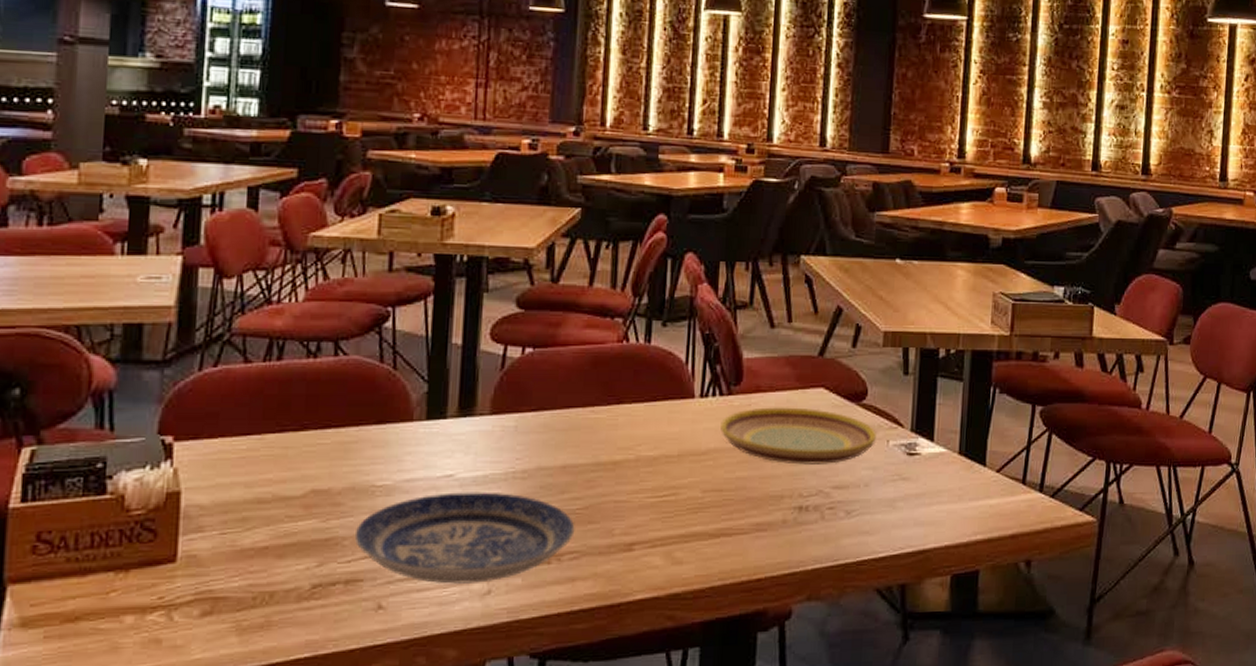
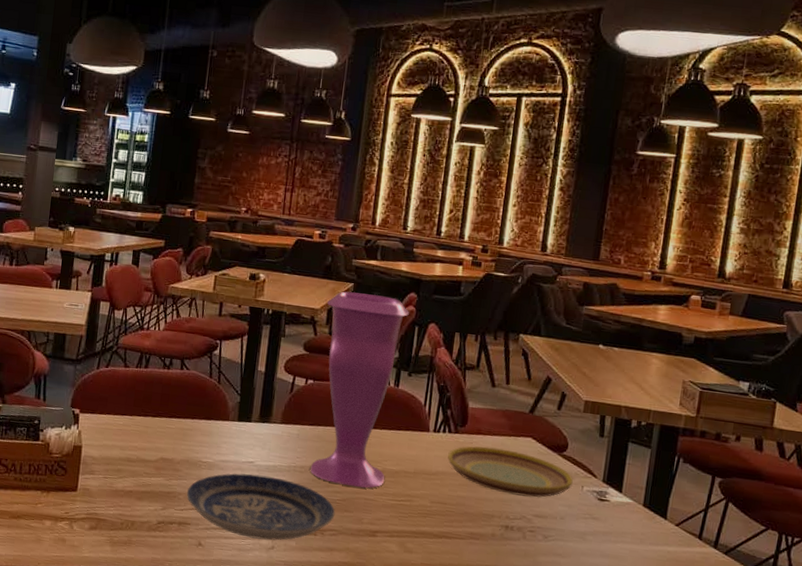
vase: none [536,220,658,488] -> present [310,291,409,488]

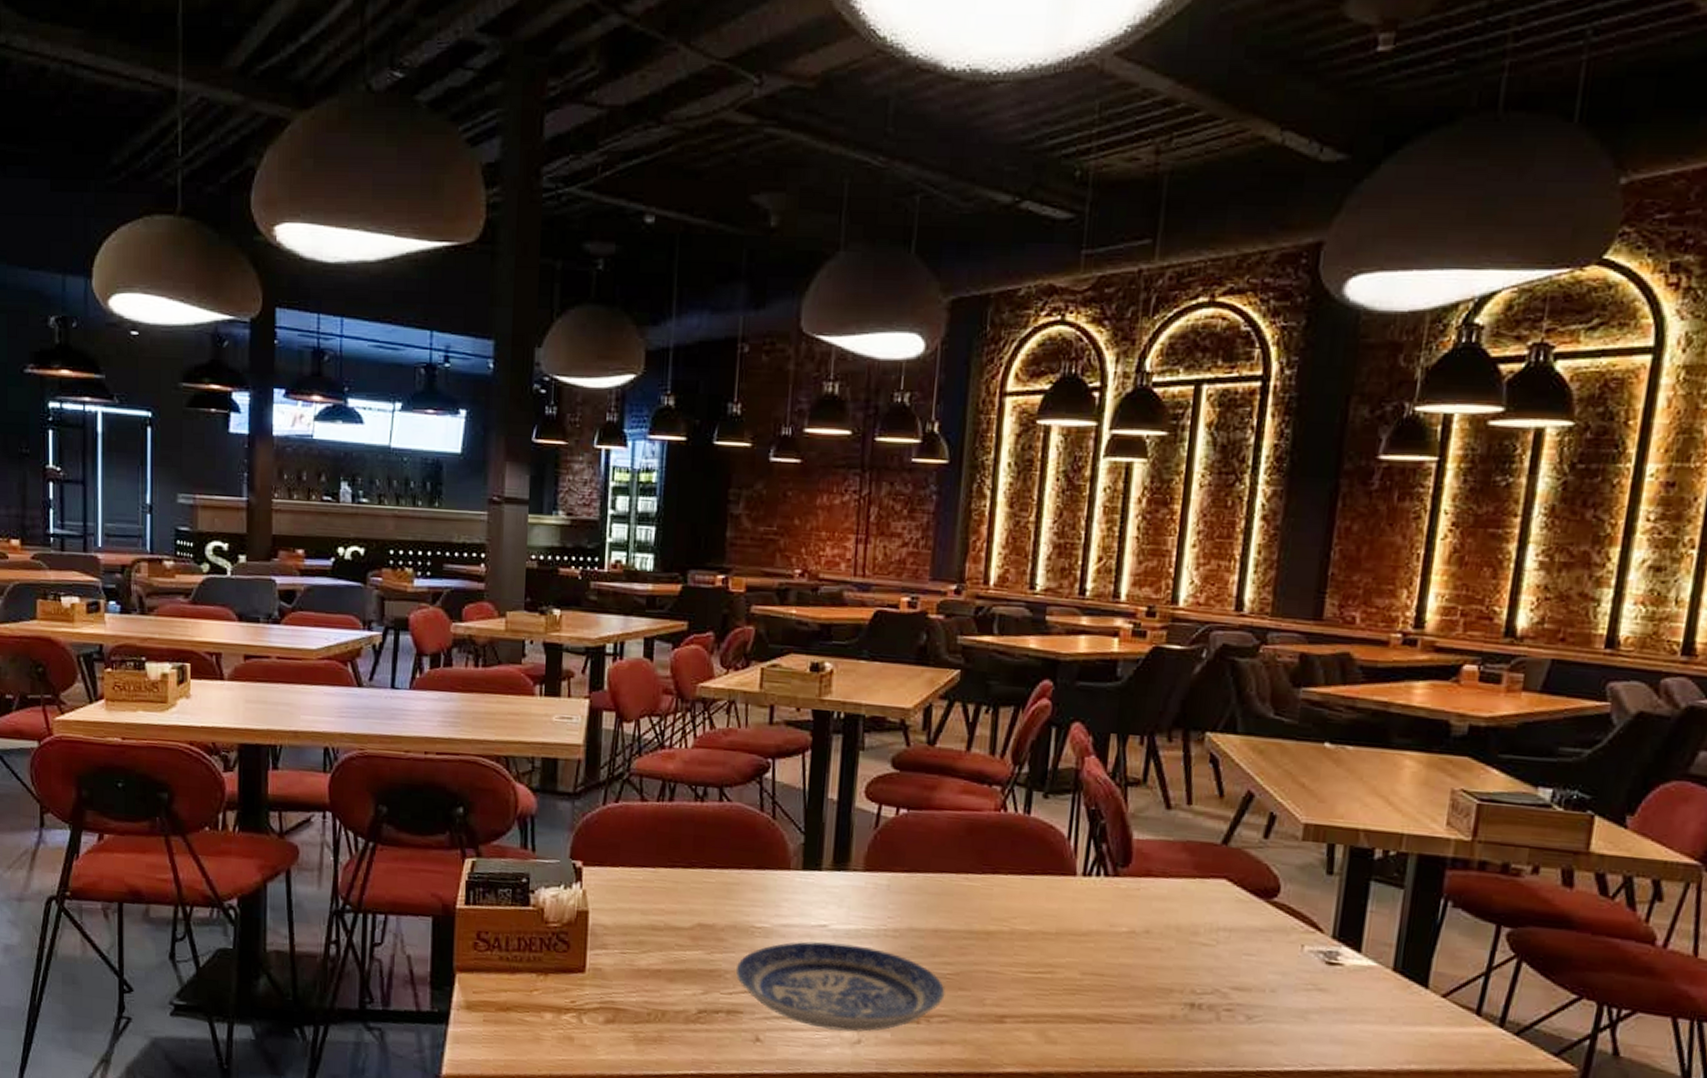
vase: present [310,291,409,488] -> none [907,682,1042,957]
plate: present [448,445,573,497] -> none [1104,893,1289,963]

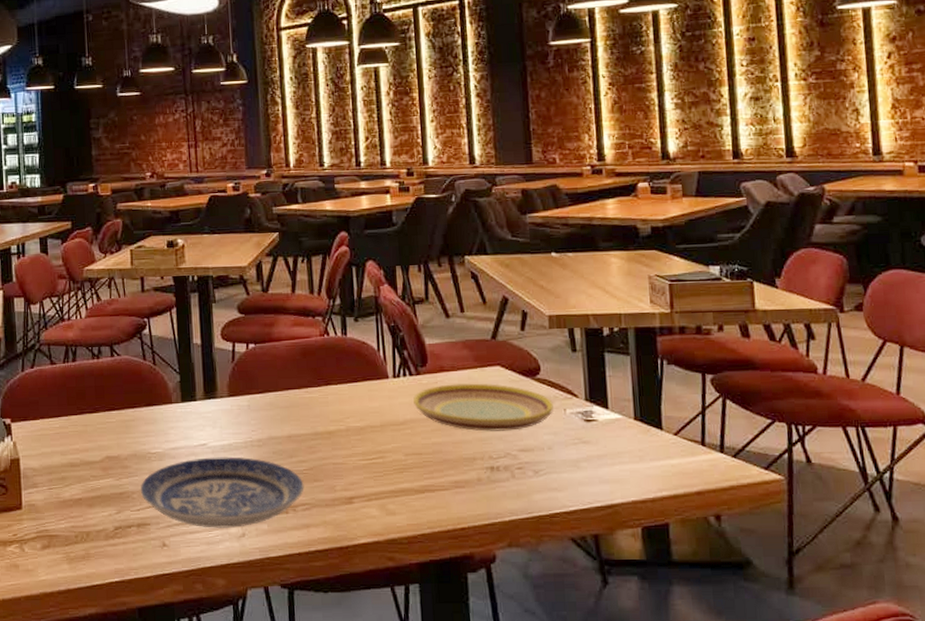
plate: none [1104,893,1289,963] -> present [413,383,553,432]

